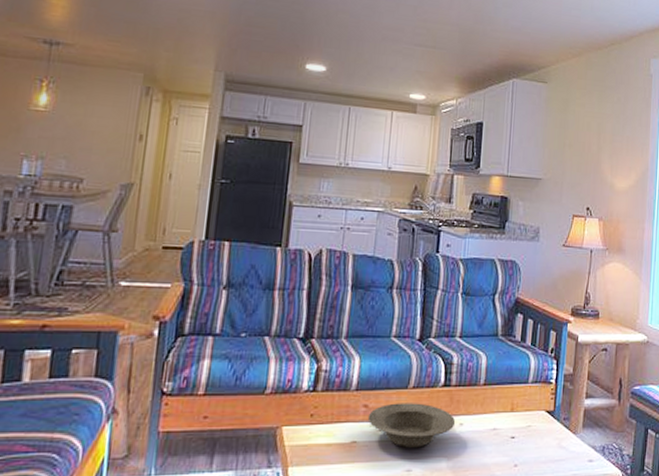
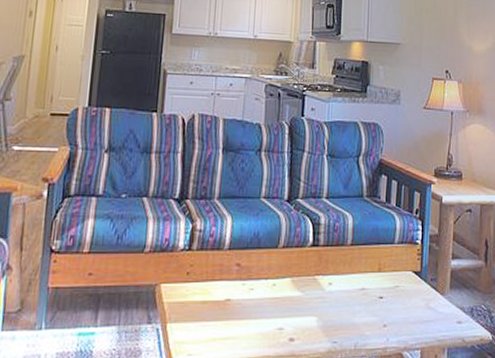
bowl: present [367,403,456,448] -> none [240,262,325,306]

